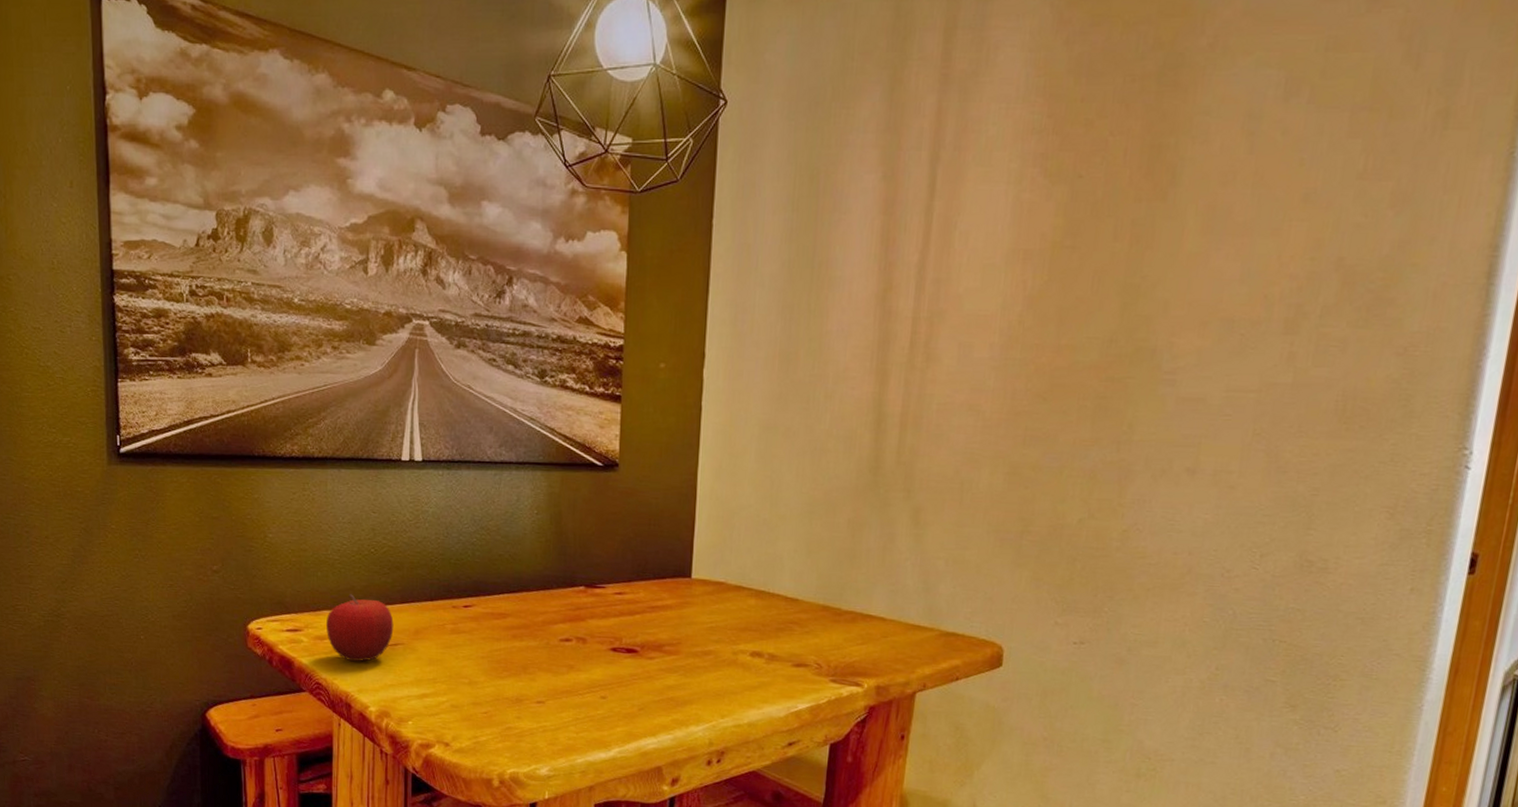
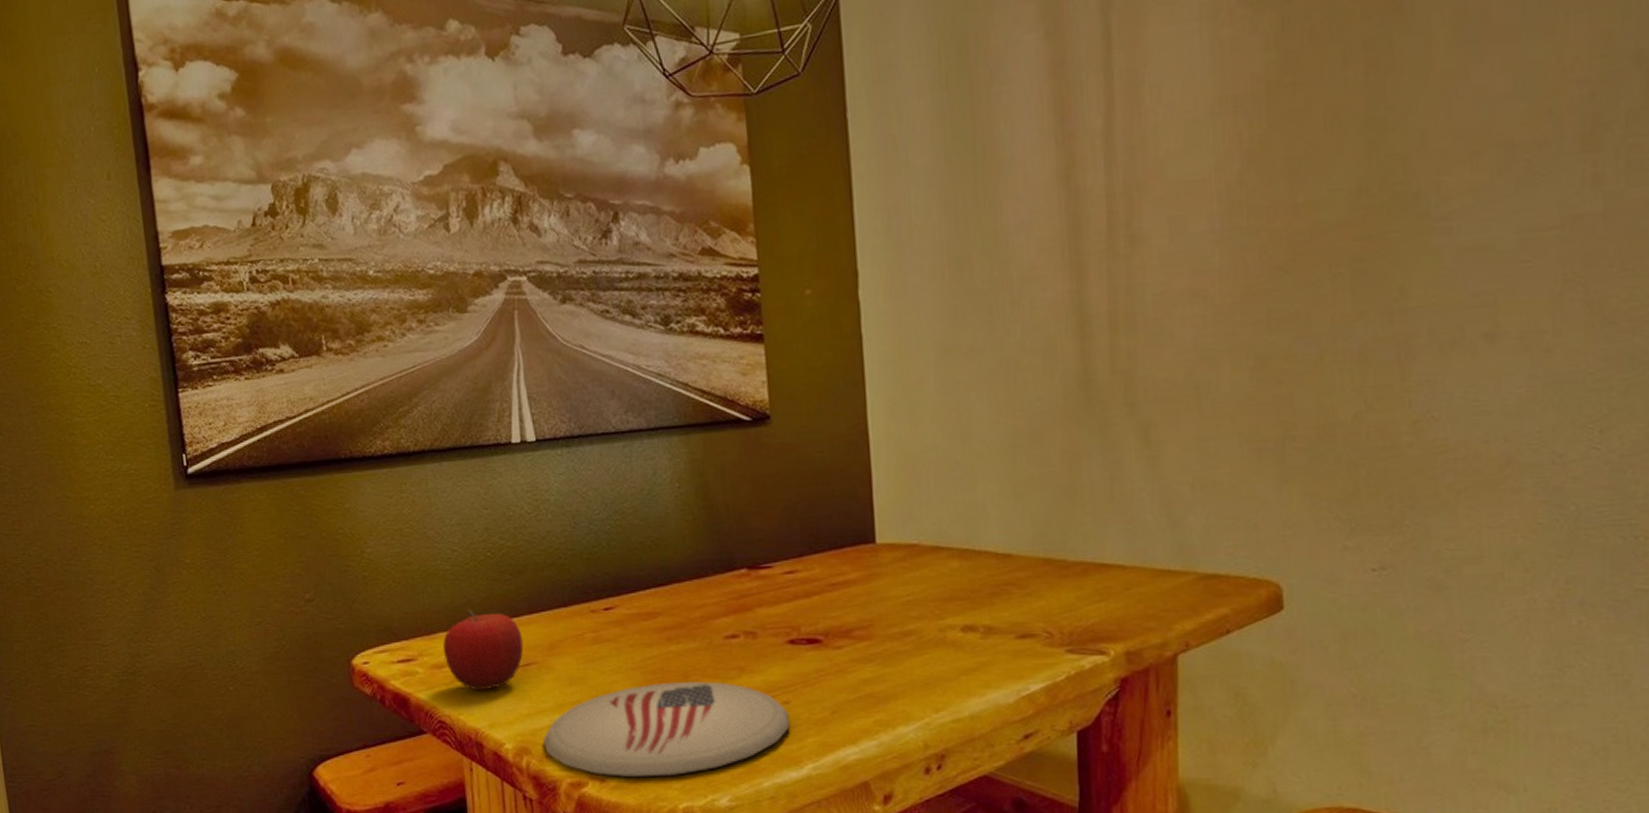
plate: none [401,671,604,747] -> present [543,681,789,778]

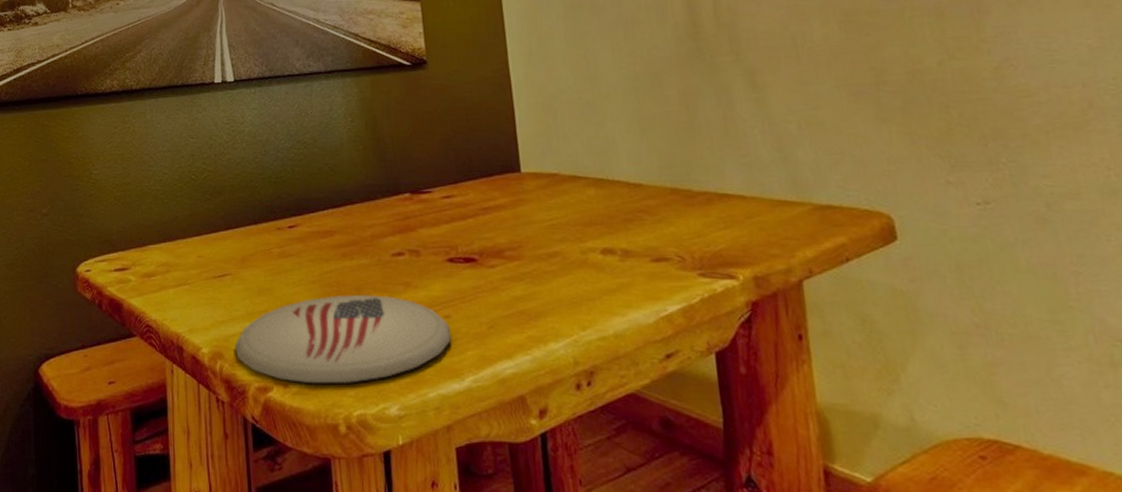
fruit: present [442,609,524,691] -> none [152,225,220,299]

